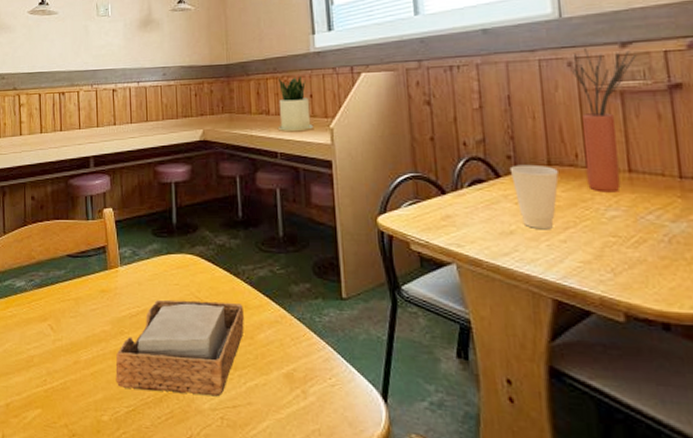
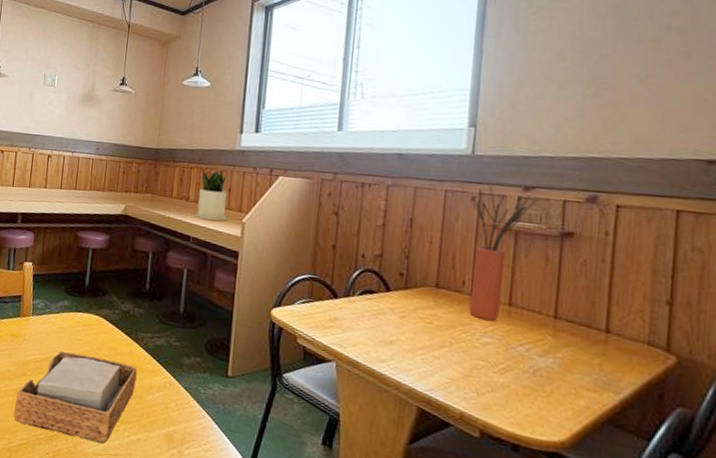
cup: present [509,164,559,230] -> none [400,282,444,345]

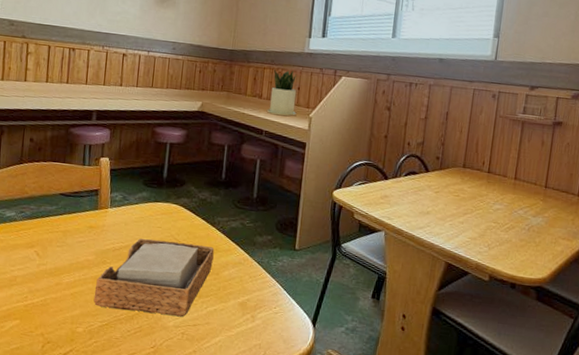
vase: present [469,186,538,322] -> none [486,86,539,193]

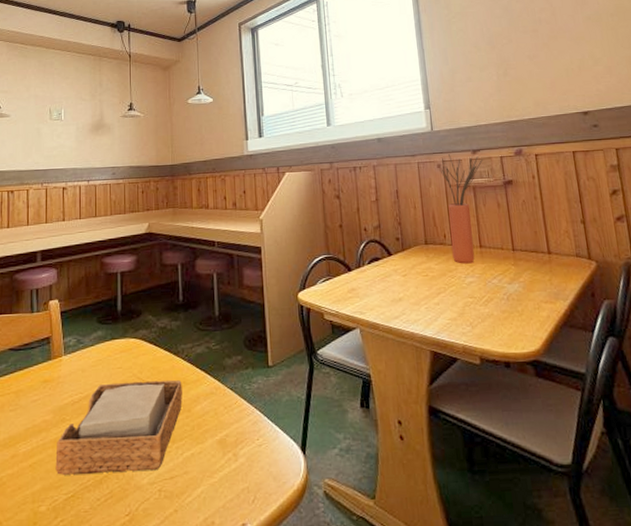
planter: present [266,69,297,117] -> none [215,174,247,224]
vase: none [486,86,539,193] -> present [441,154,484,264]

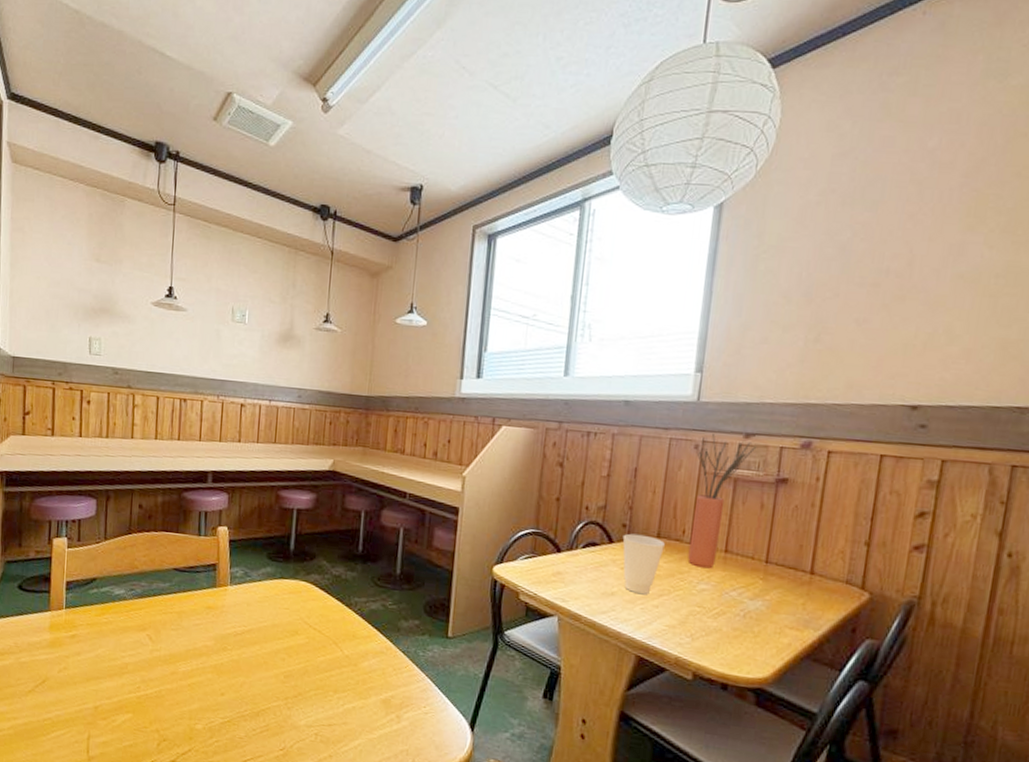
napkin holder: present [55,379,182,475] -> none [213,621,351,715]
cup: none [398,244,433,296] -> present [622,533,665,595]

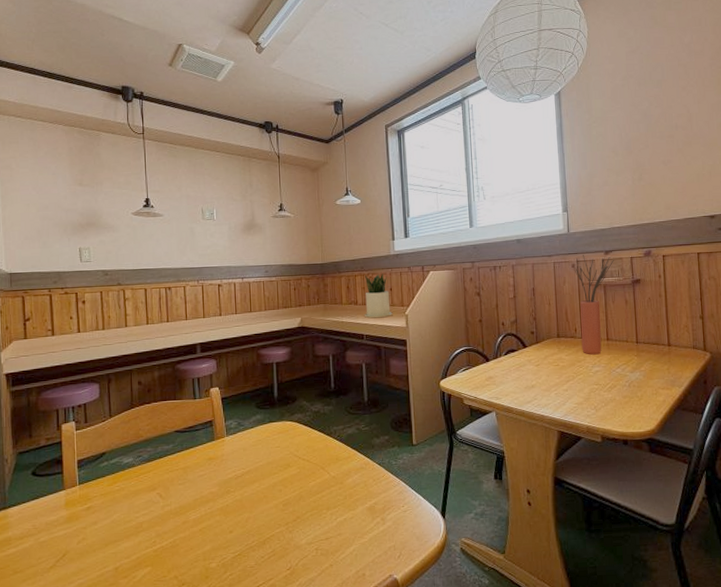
planter: none [410,418,447,476] -> present [364,273,393,319]
cup: present [622,533,665,595] -> none [532,337,564,383]

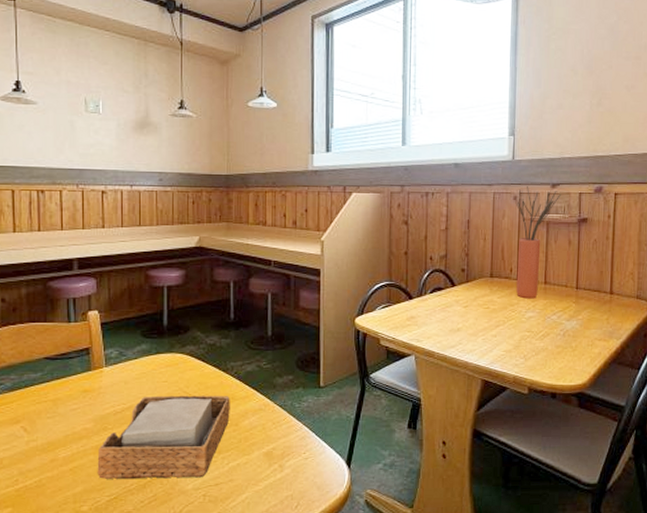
napkin holder: none [222,457,336,538] -> present [97,395,230,479]
planter: present [364,273,393,319] -> none [273,191,307,243]

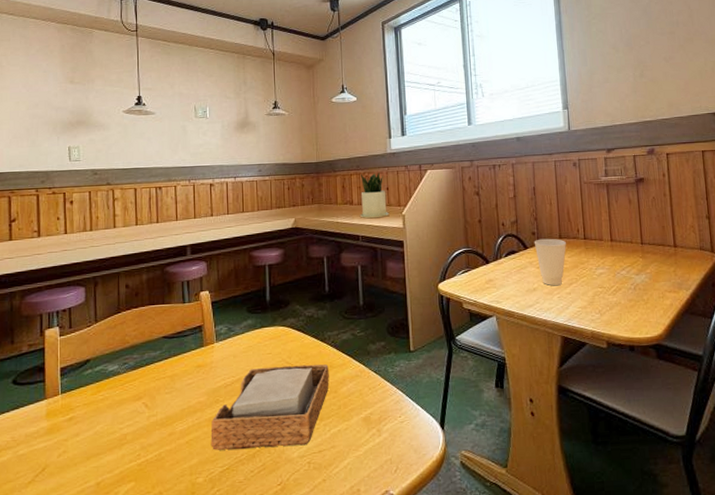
planter: none [273,191,307,243] -> present [359,172,390,219]
cup: none [462,276,497,327] -> present [534,238,566,286]
vase: present [516,186,562,299] -> none [576,153,617,257]

